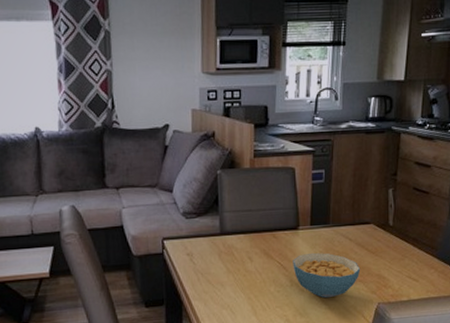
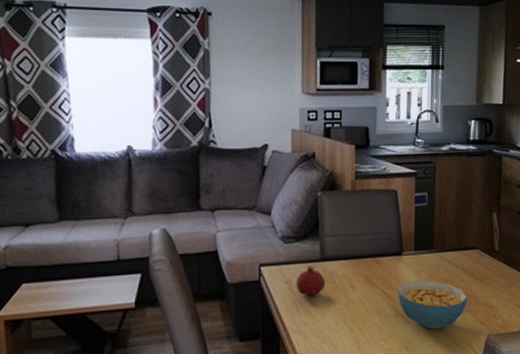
fruit: none [196,239,225,268] -> present [295,266,326,297]

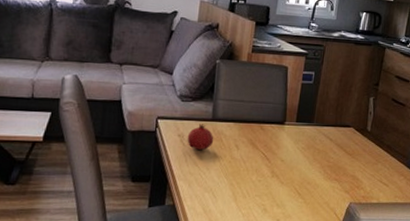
cereal bowl: present [397,280,468,330] -> none [275,148,338,193]

